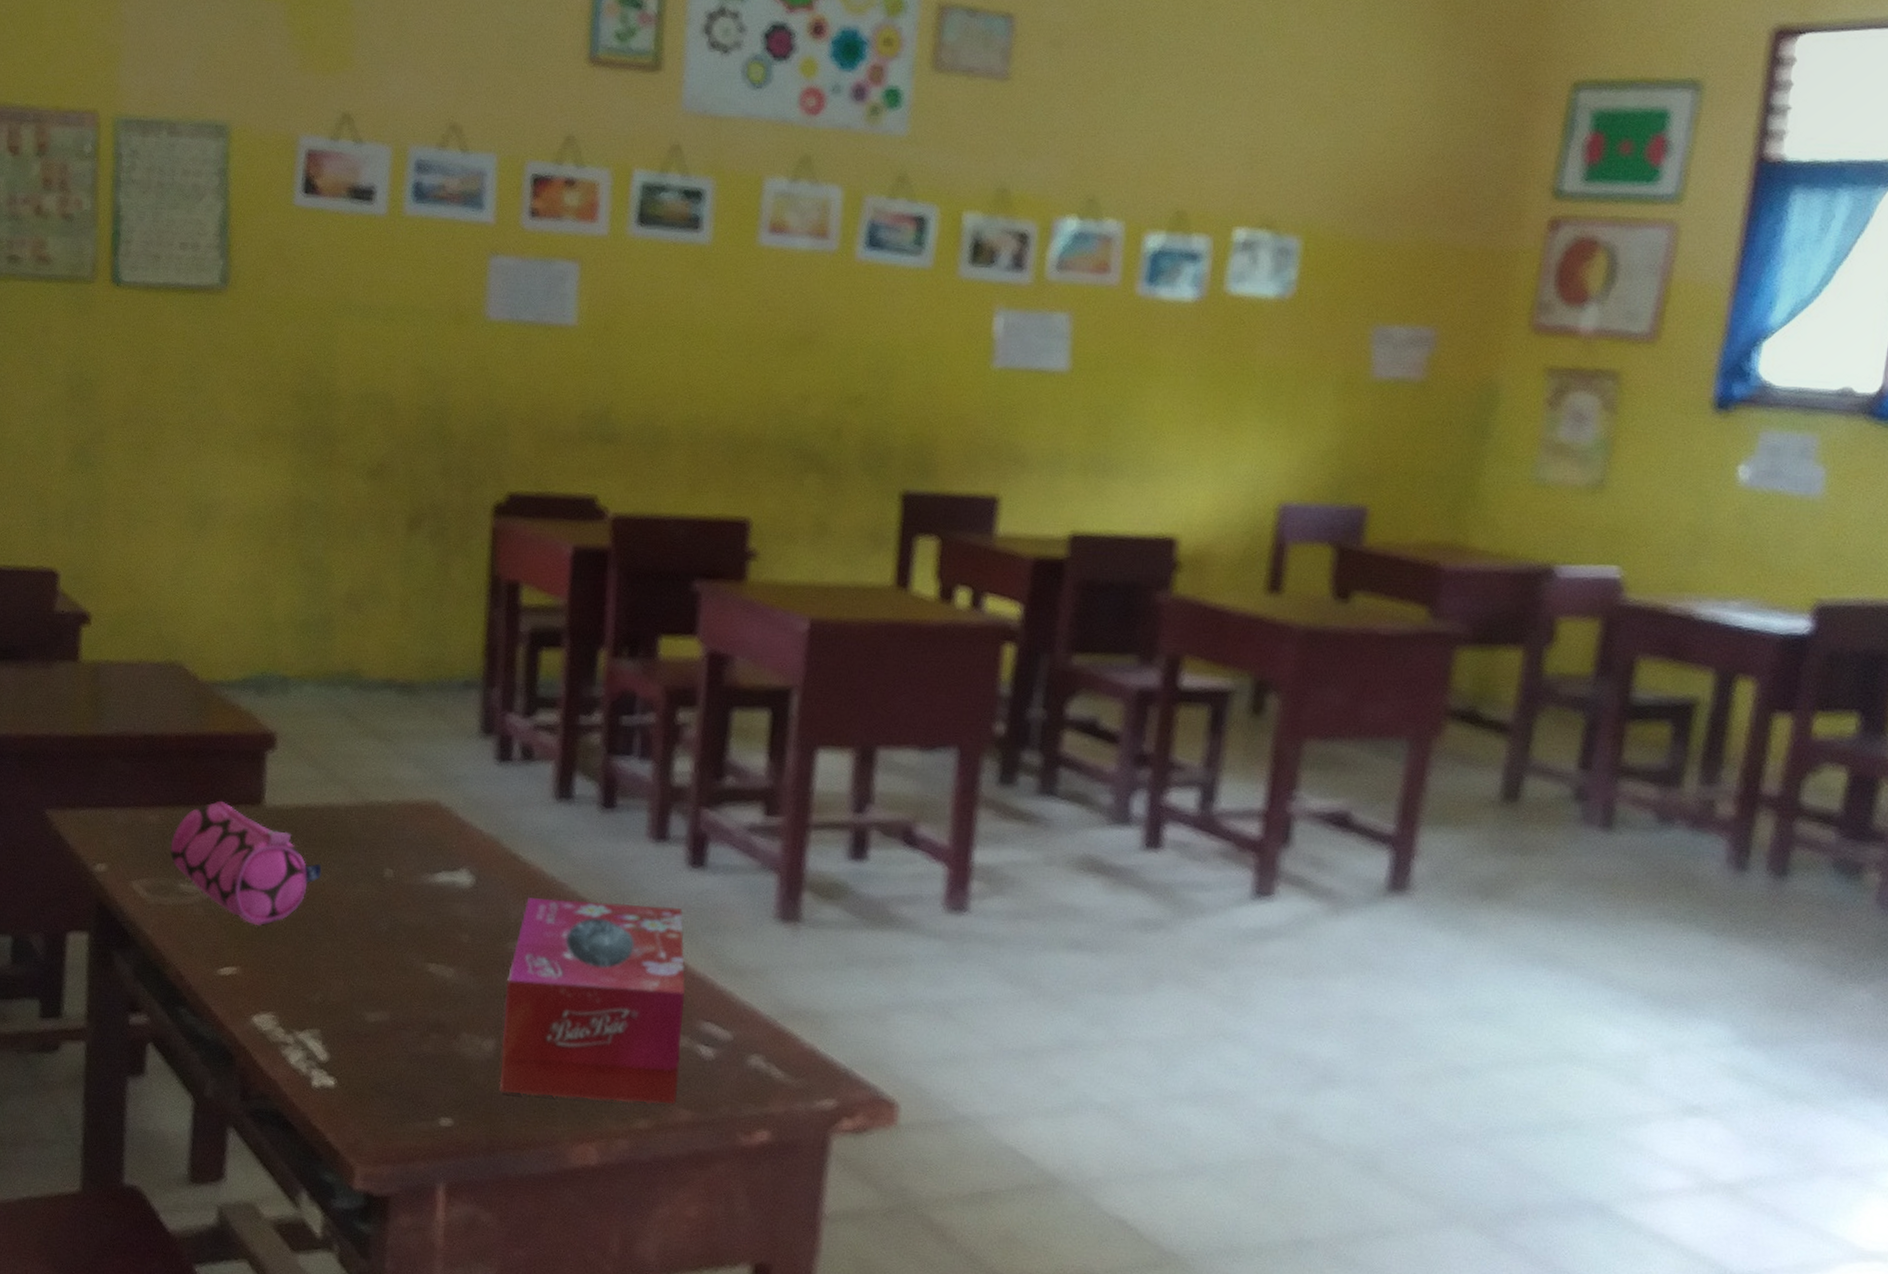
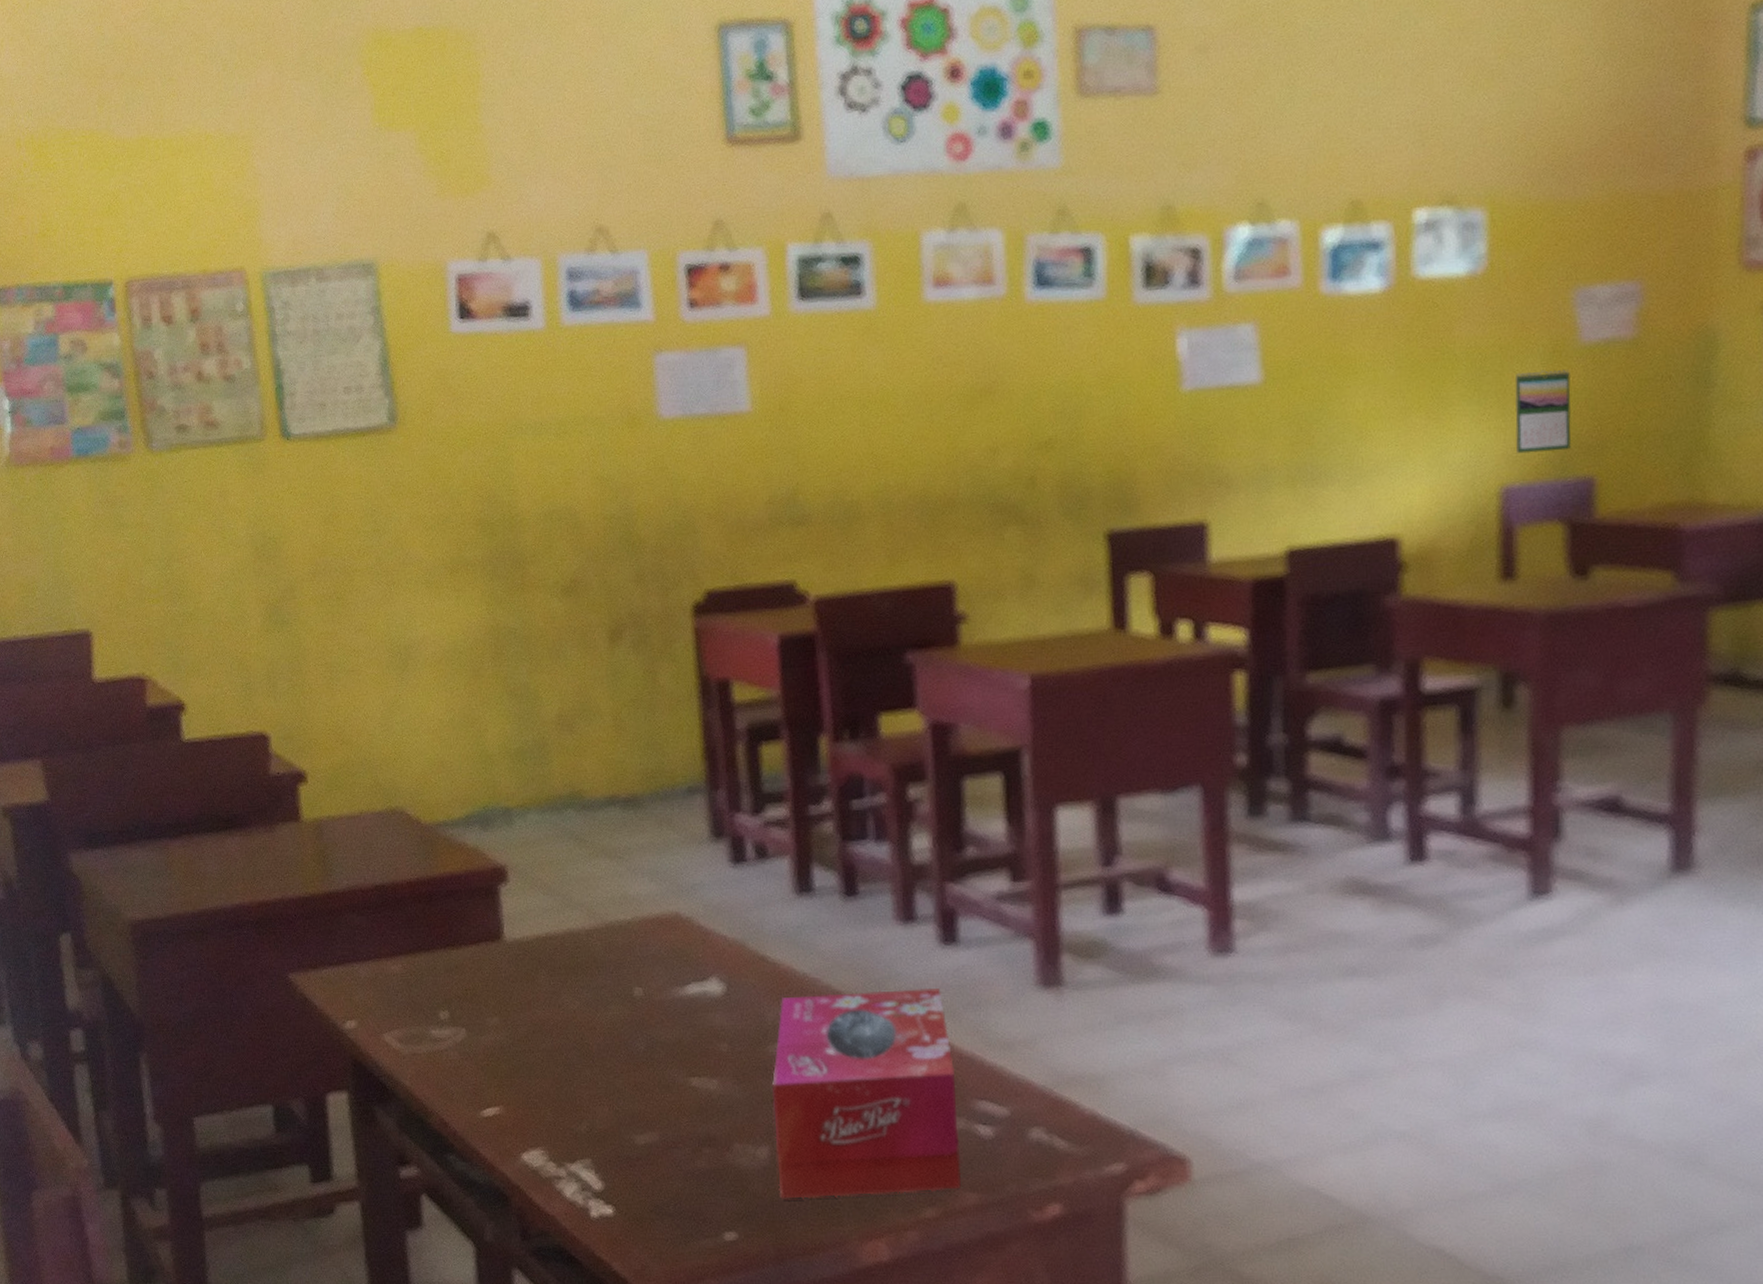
pencil case: present [169,800,322,927] -> none [416,941,571,1063]
calendar: none [1298,397,1359,478] -> present [1514,370,1572,454]

